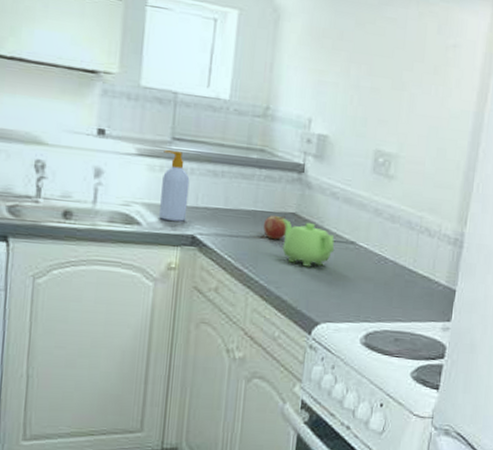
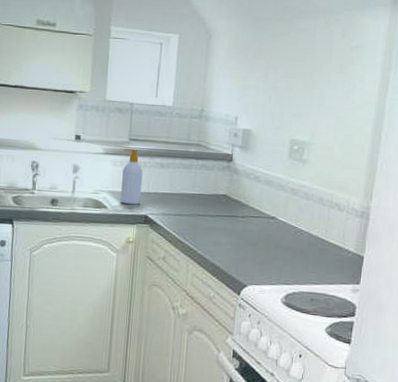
fruit: present [263,215,287,240] -> none [200,197,219,217]
teapot: present [282,218,335,267] -> none [215,199,258,239]

